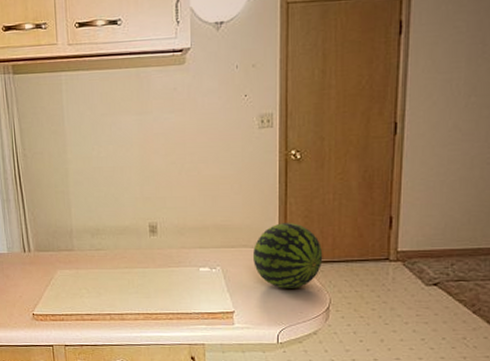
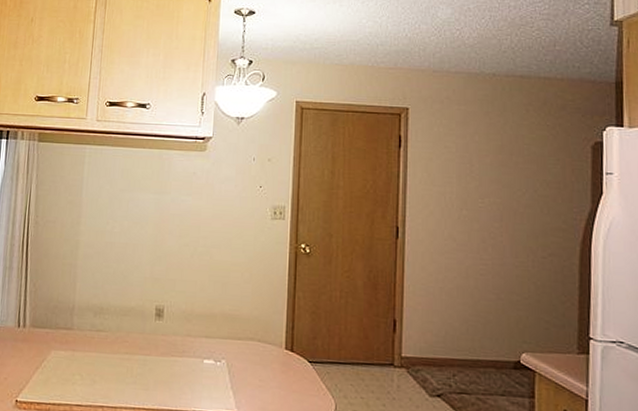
fruit: present [253,223,323,288] -> none [259,317,329,390]

